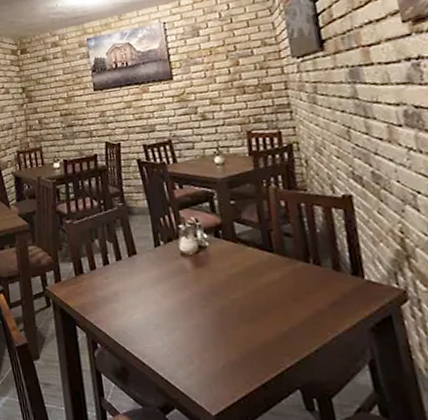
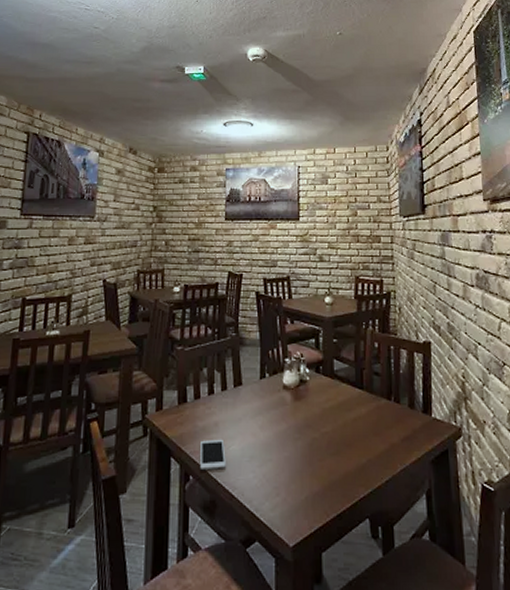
cell phone: none [103,308,132,337] -> present [200,439,226,469]

